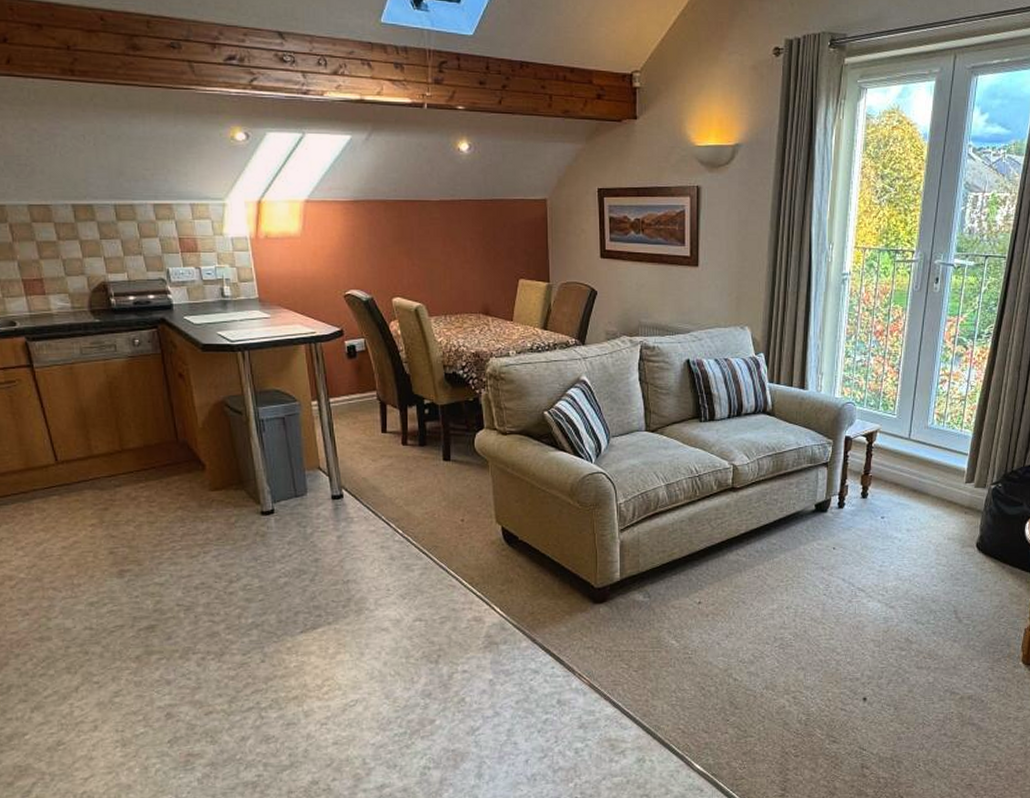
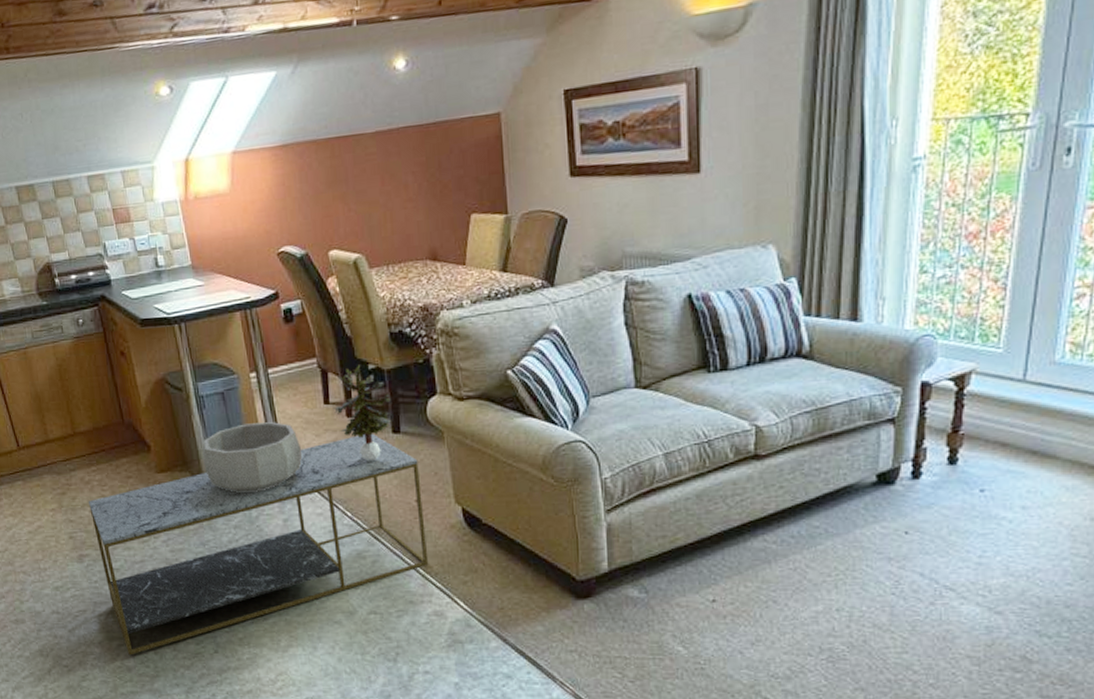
coffee table: none [133,461,471,669] -> present [88,434,429,656]
decorative bowl: none [259,447,358,512] -> present [202,422,302,494]
potted plant: none [389,399,443,485] -> present [333,365,391,462]

